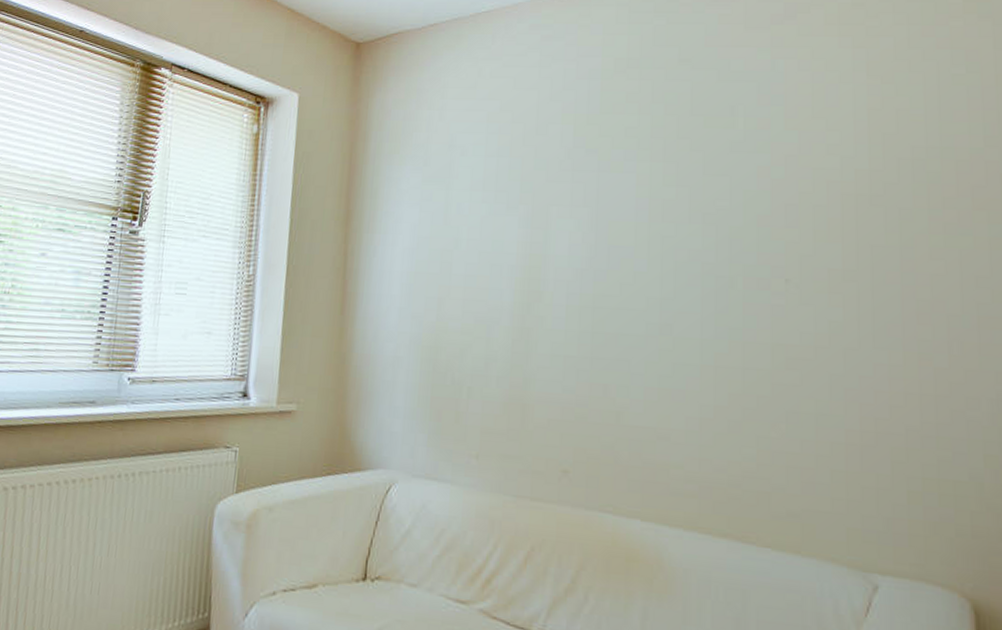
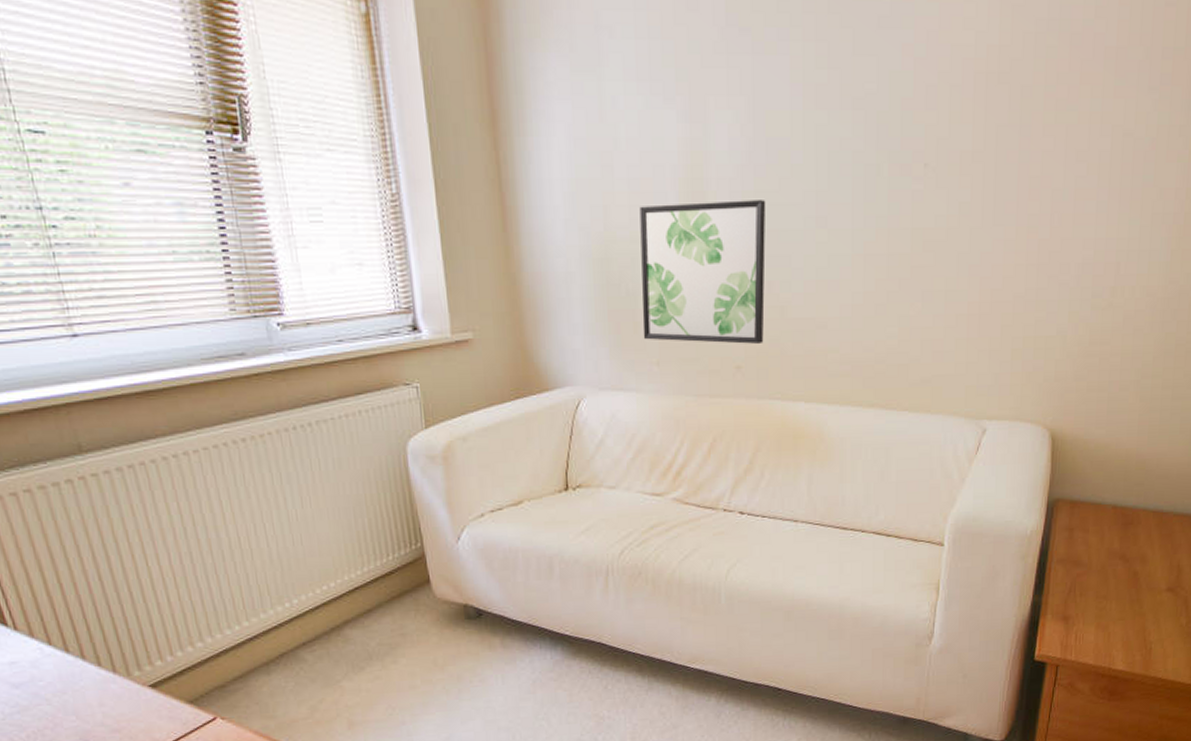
wall art: none [464,300,606,449] -> present [639,200,766,344]

